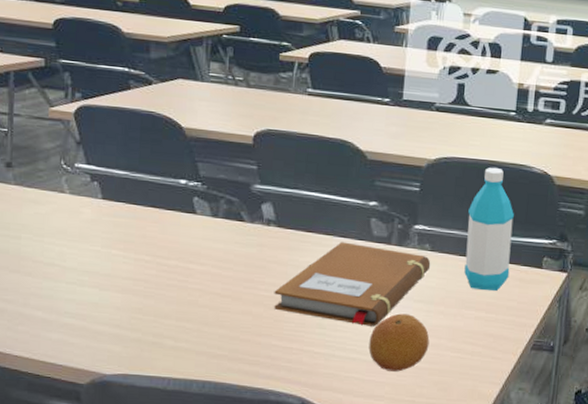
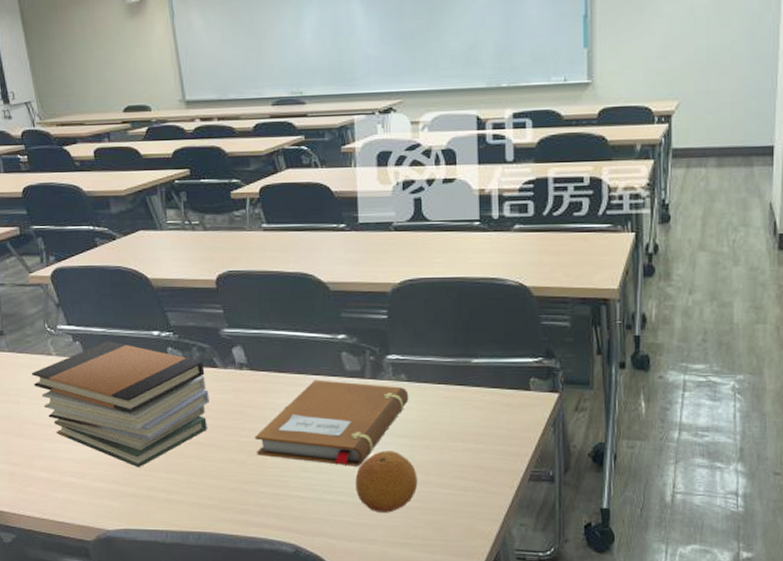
book stack: none [38,184,232,313] -> present [31,341,209,467]
water bottle: present [464,167,514,291] -> none [442,284,495,419]

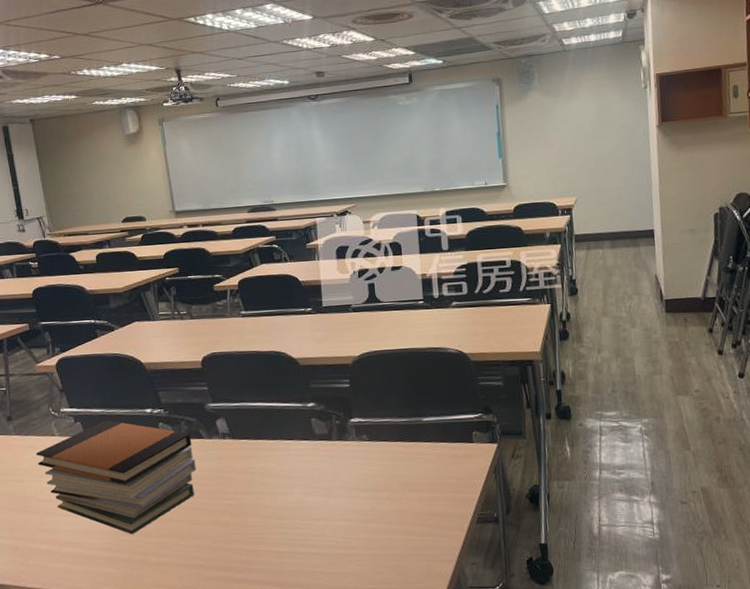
notebook: present [255,379,409,466] -> none [236,444,371,521]
fruit: present [355,451,418,513] -> none [326,504,381,562]

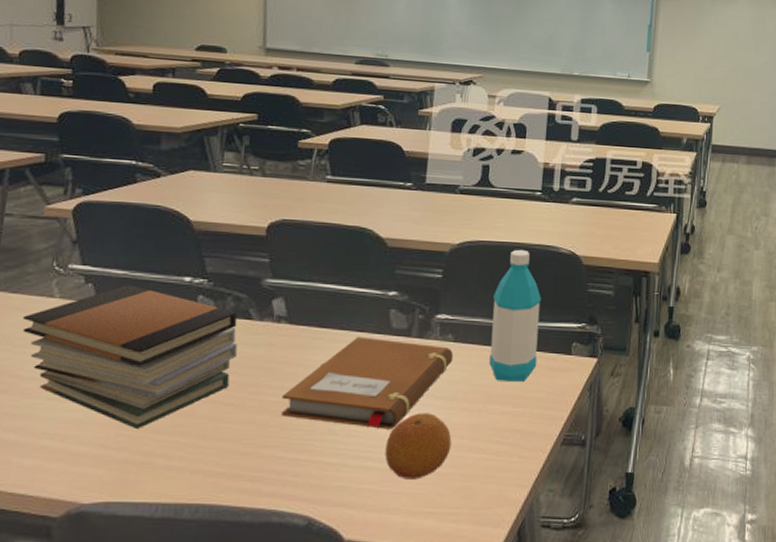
notebook: none [236,444,371,521] -> present [281,336,454,429]
fruit: none [326,504,381,562] -> present [385,413,452,479]
water bottle: none [396,354,444,471] -> present [489,249,541,382]

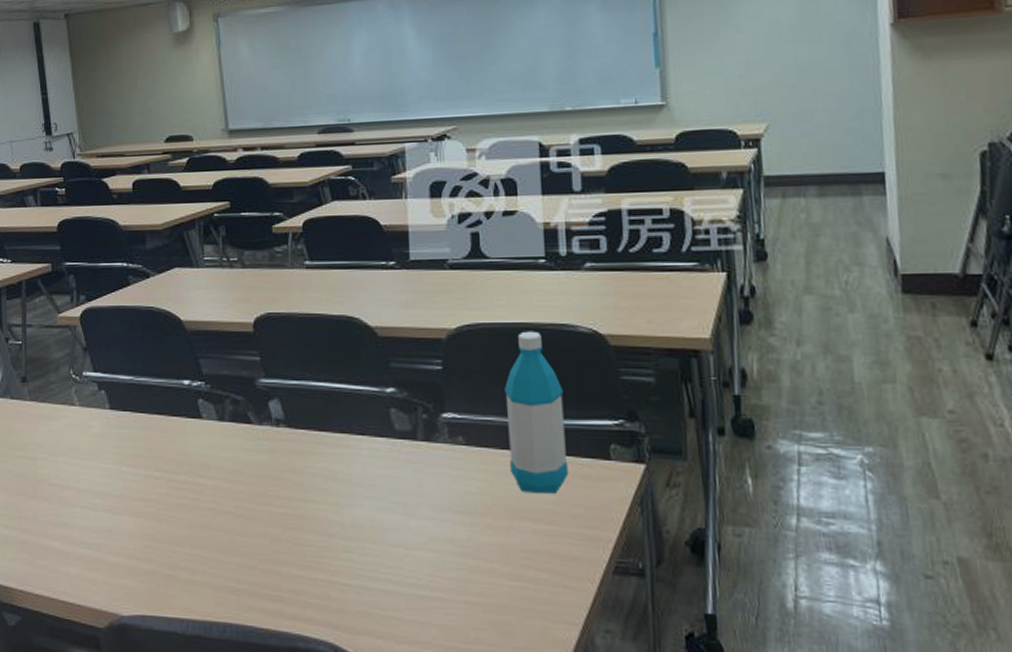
book stack: present [22,285,238,428] -> none [52,390,241,540]
notebook: present [281,336,454,429] -> none [291,440,468,548]
fruit: present [385,413,452,479] -> none [405,529,479,609]

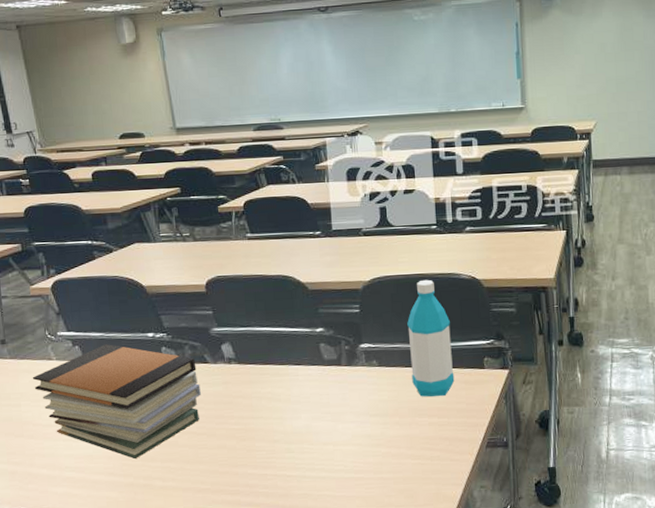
book stack: none [52,390,241,540] -> present [32,344,201,459]

